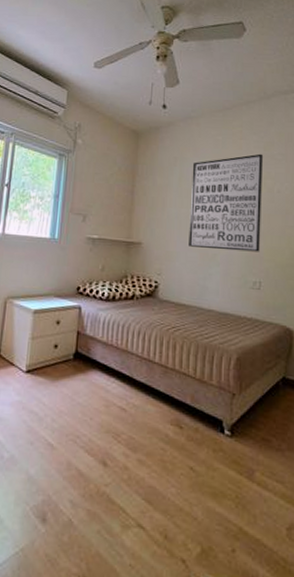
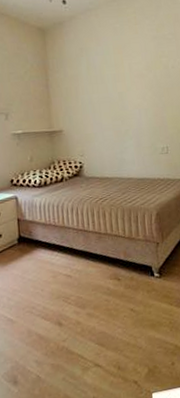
wall art: present [189,153,264,252] -> none [97,35,164,127]

